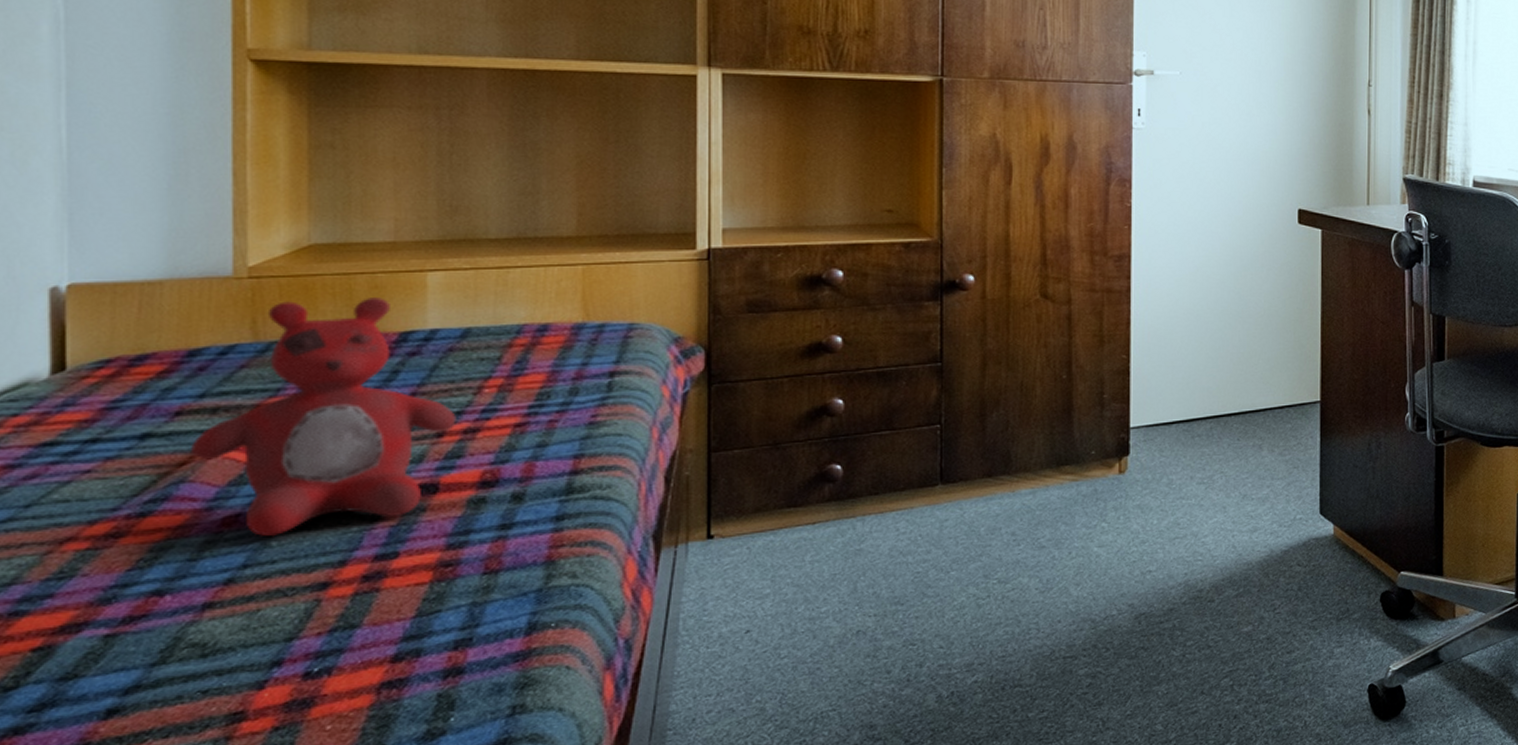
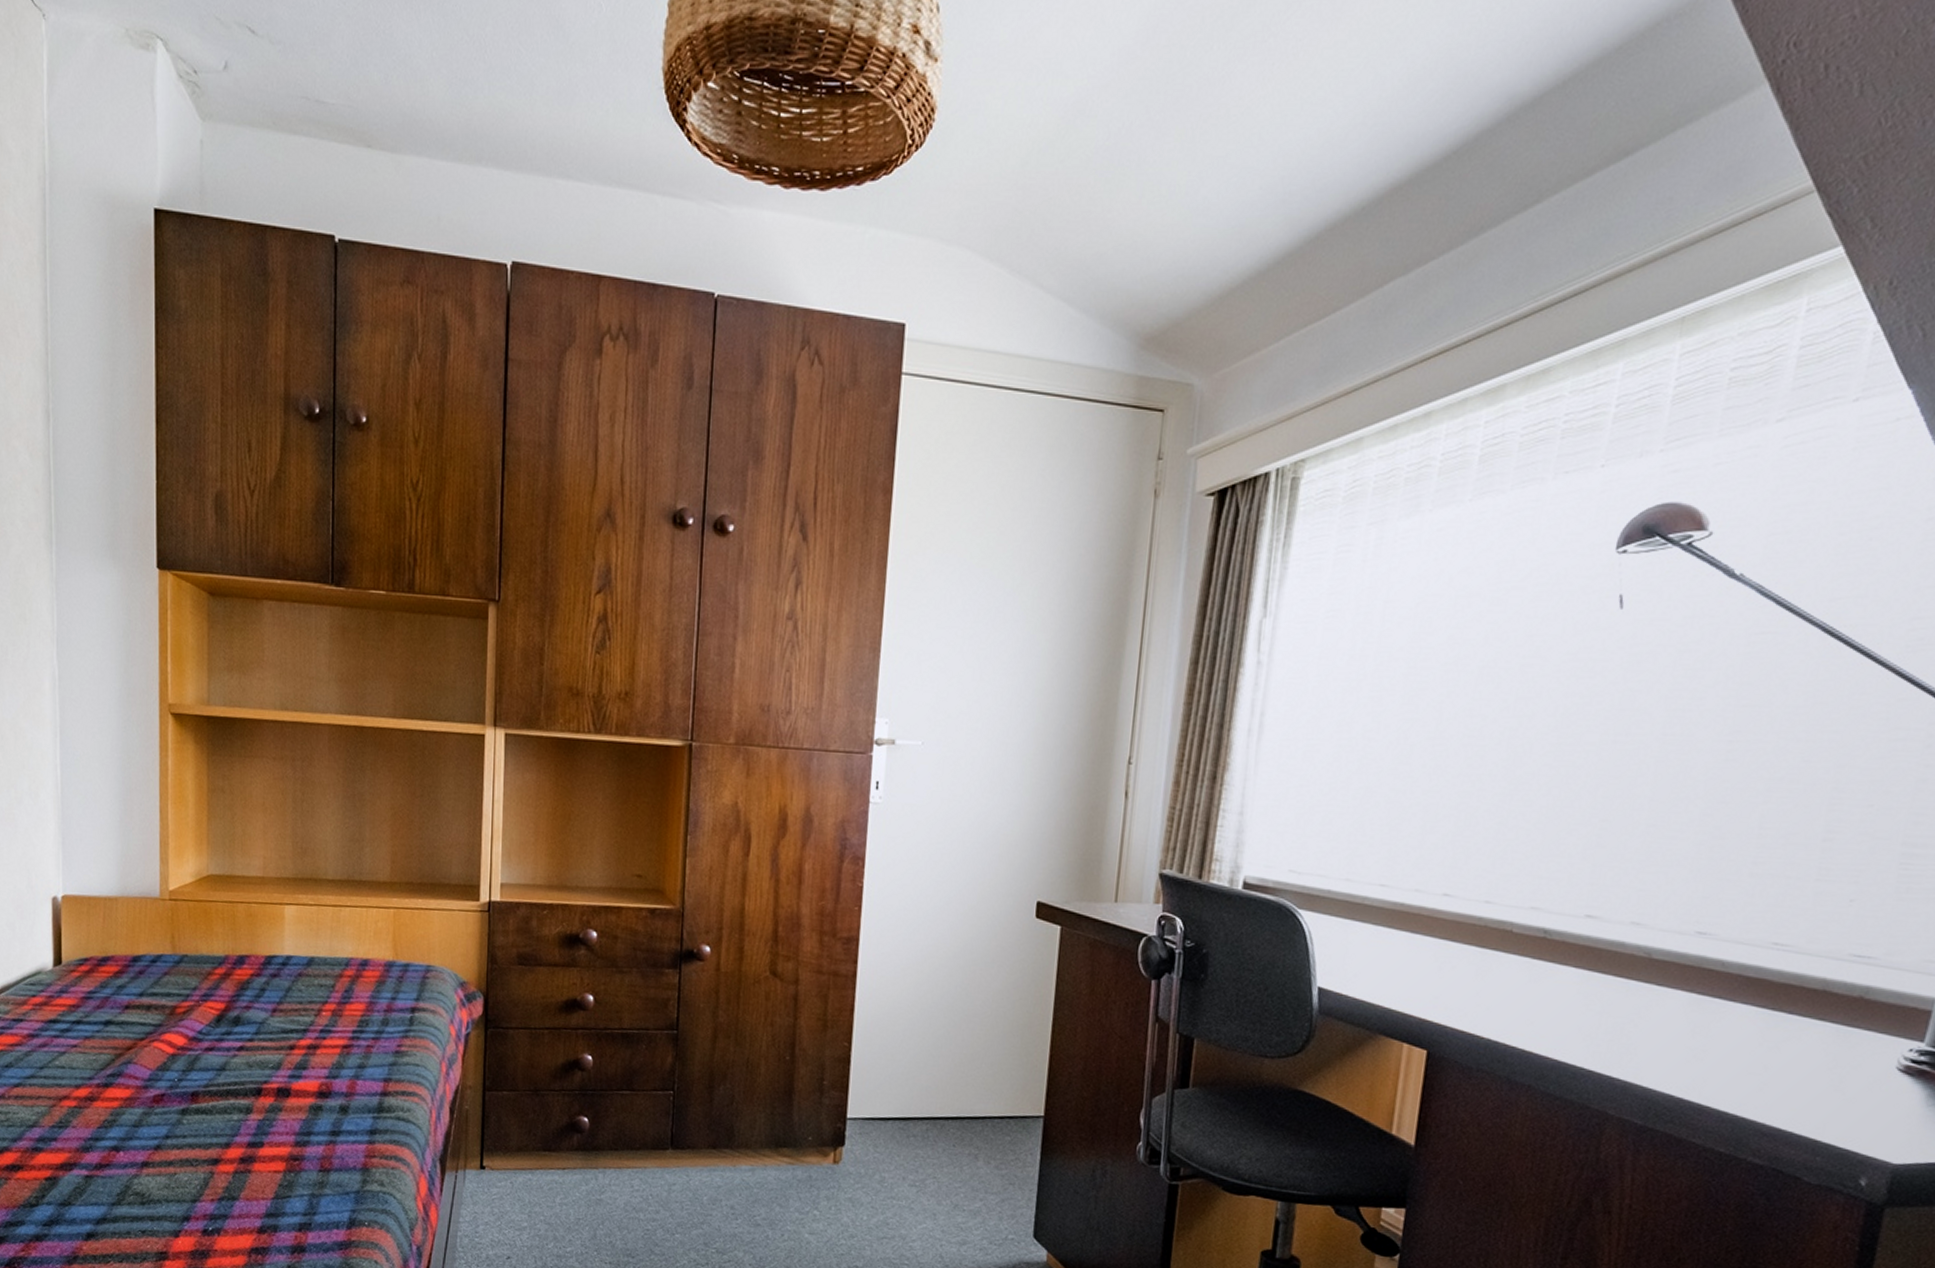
stuffed bear: present [189,298,456,537] -> none [134,922,303,1116]

